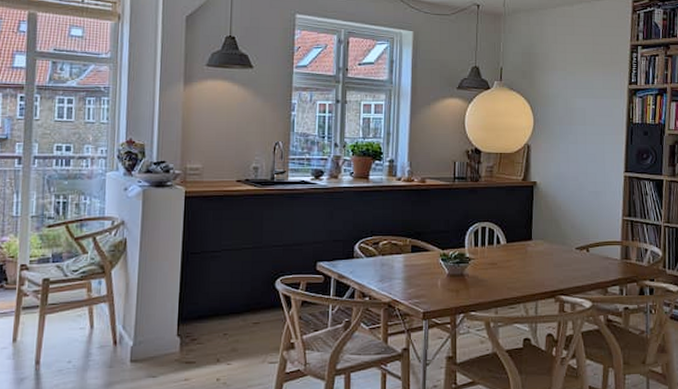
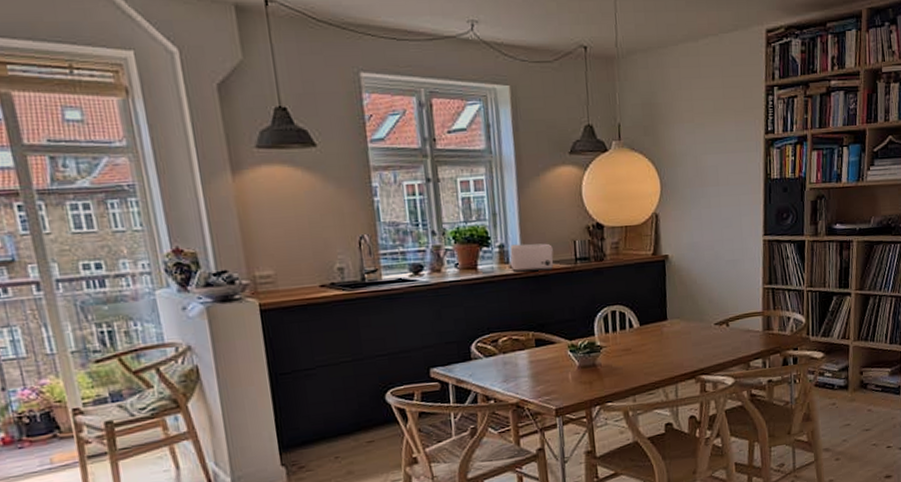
toaster: none [397,160,436,186] -> present [509,243,554,272]

